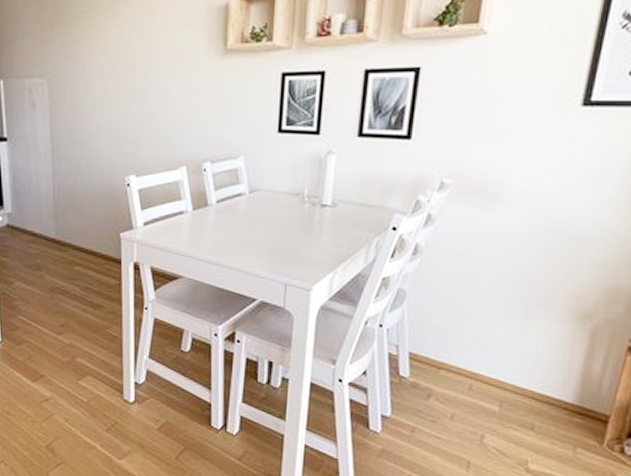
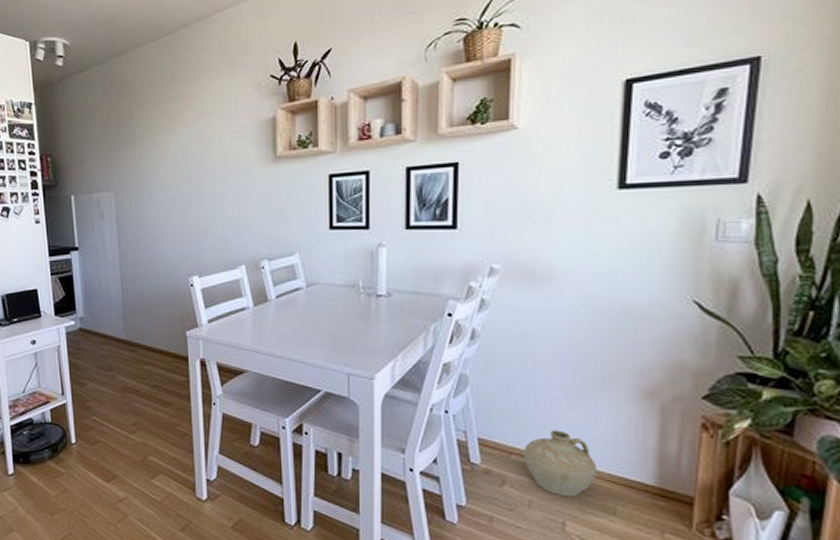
ceramic jug: none [451,347,522,412] -> present [523,430,597,497]

